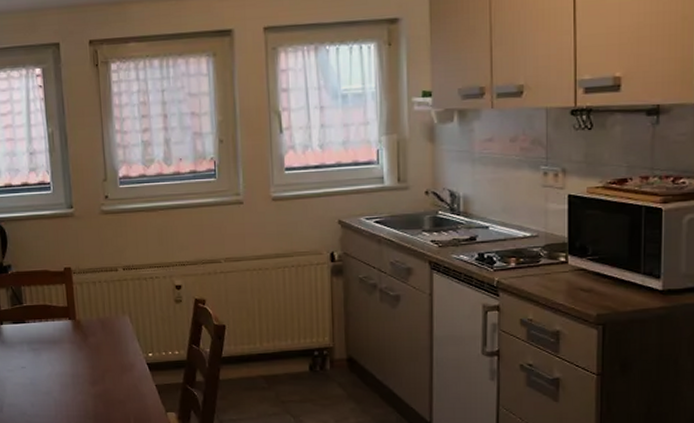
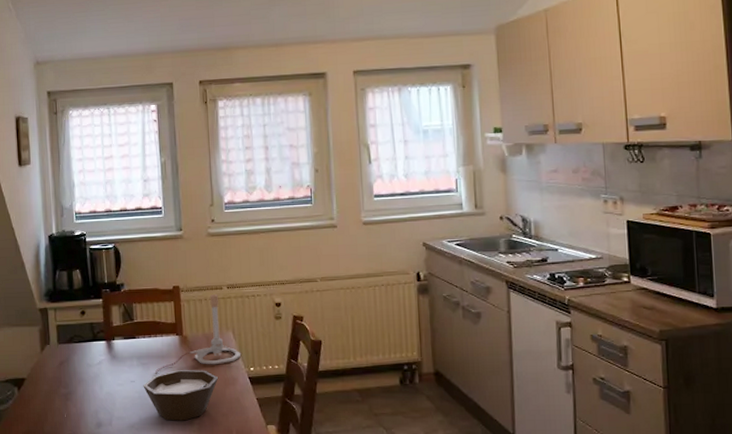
bowl: none [34,355,115,408] -> present [143,370,219,421]
lamp base: none [47,276,139,360] -> present [155,294,242,374]

